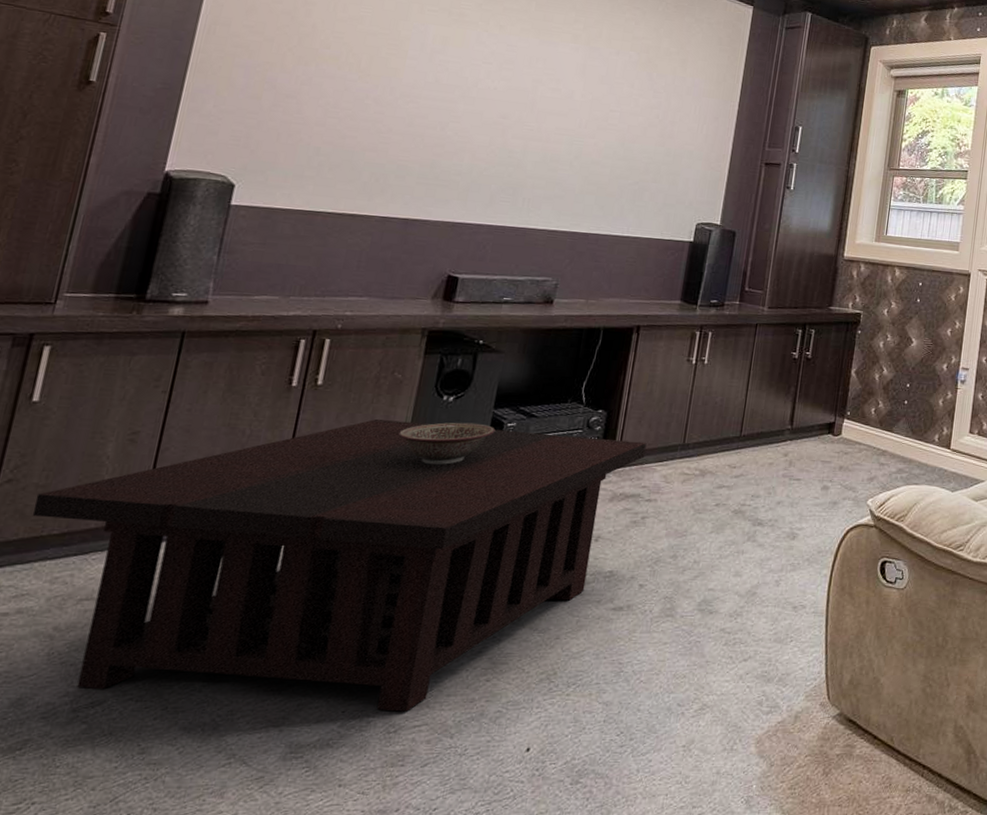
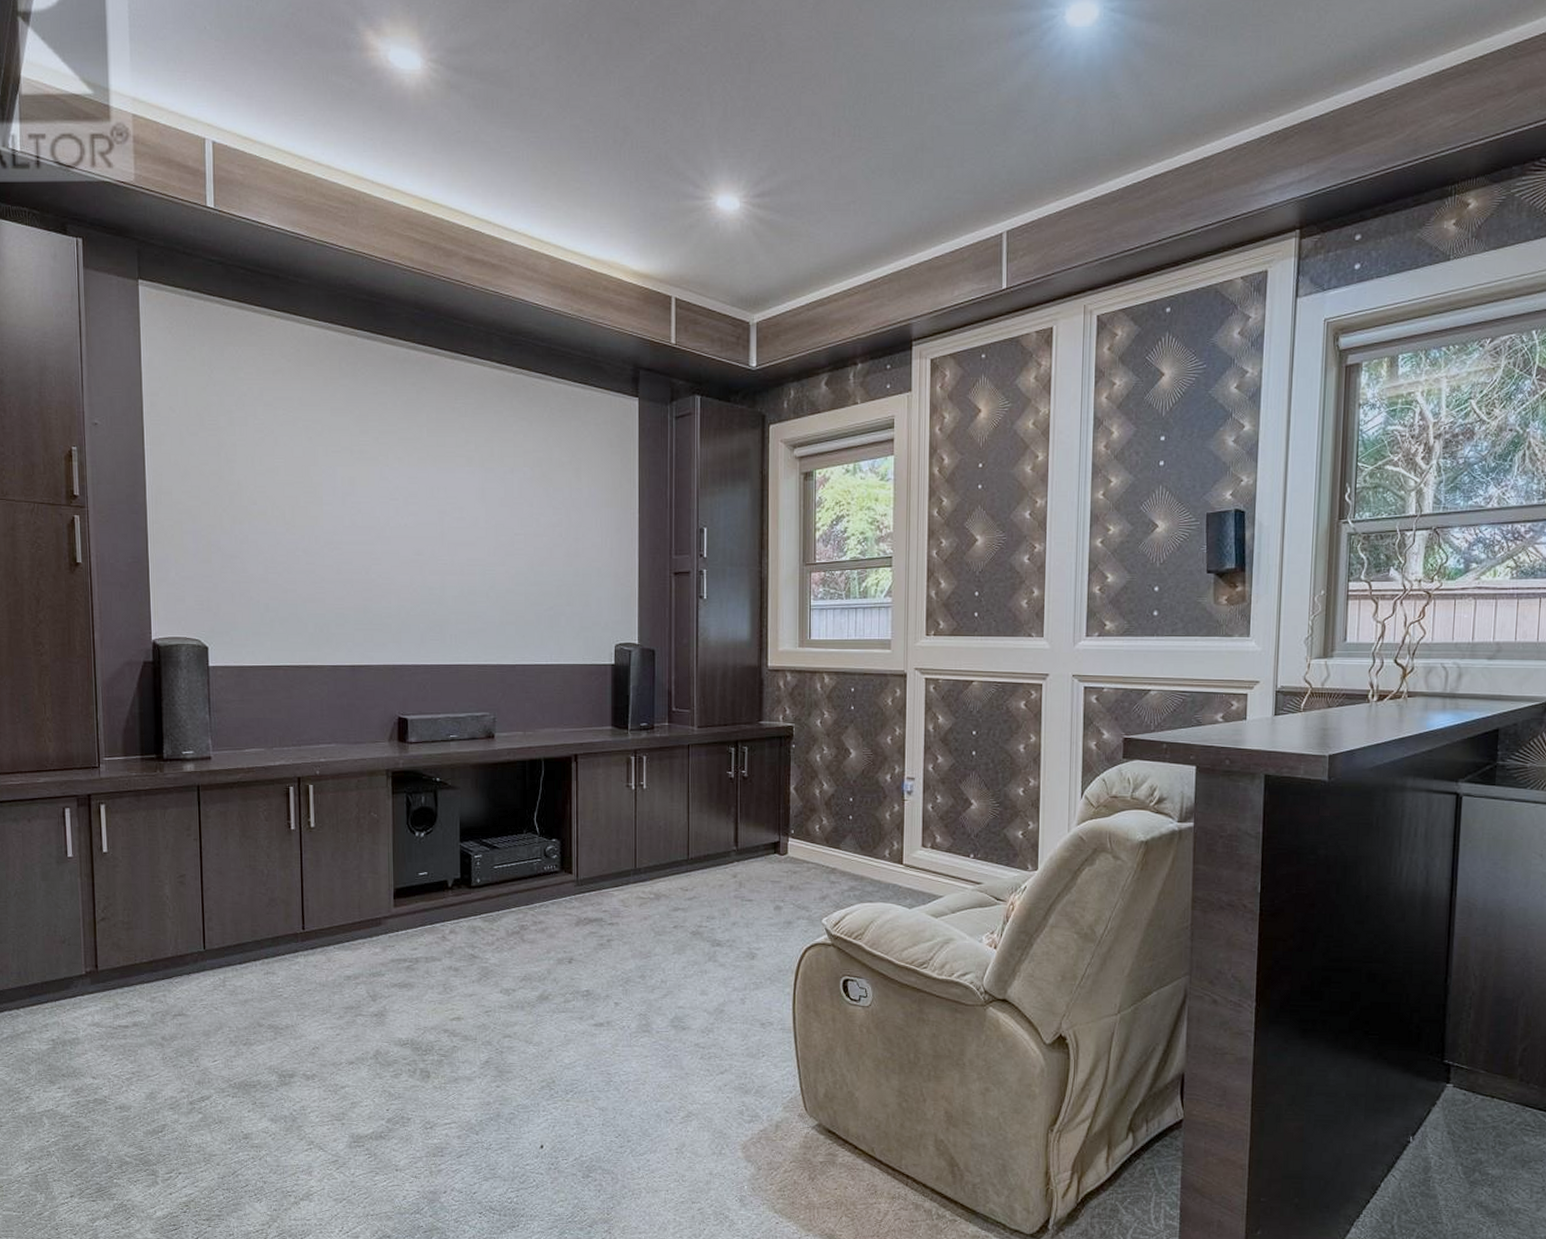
coffee table: present [32,418,647,712] -> none [124,855,601,1111]
decorative bowl: present [398,422,496,465] -> none [385,856,465,896]

